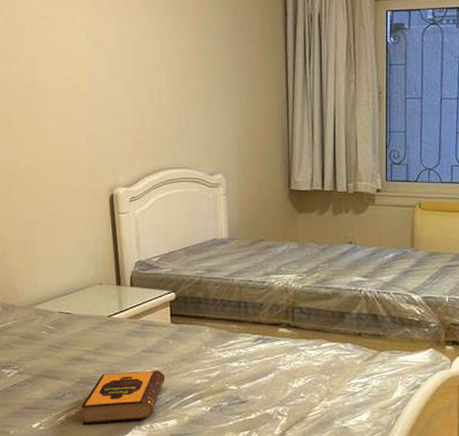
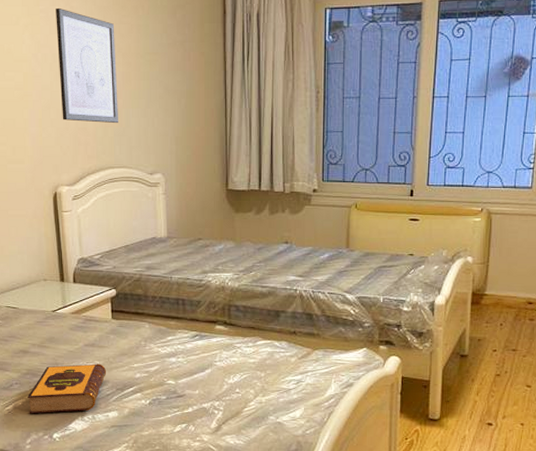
wall art: none [113,7,178,124] -> present [56,7,118,124]

